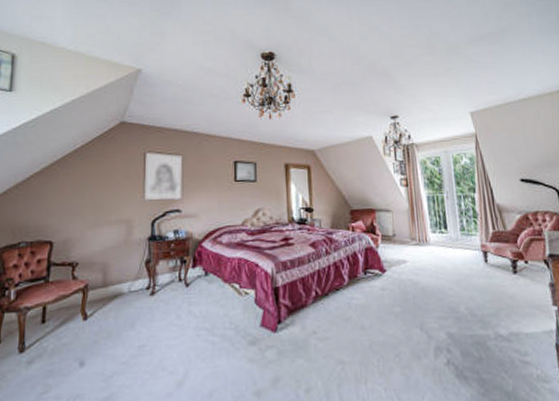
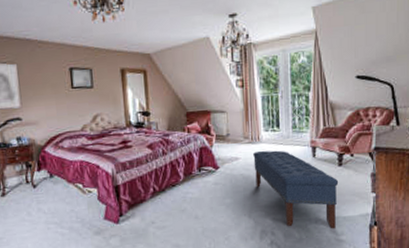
bench: none [421,253,519,348] -> present [253,150,339,229]

